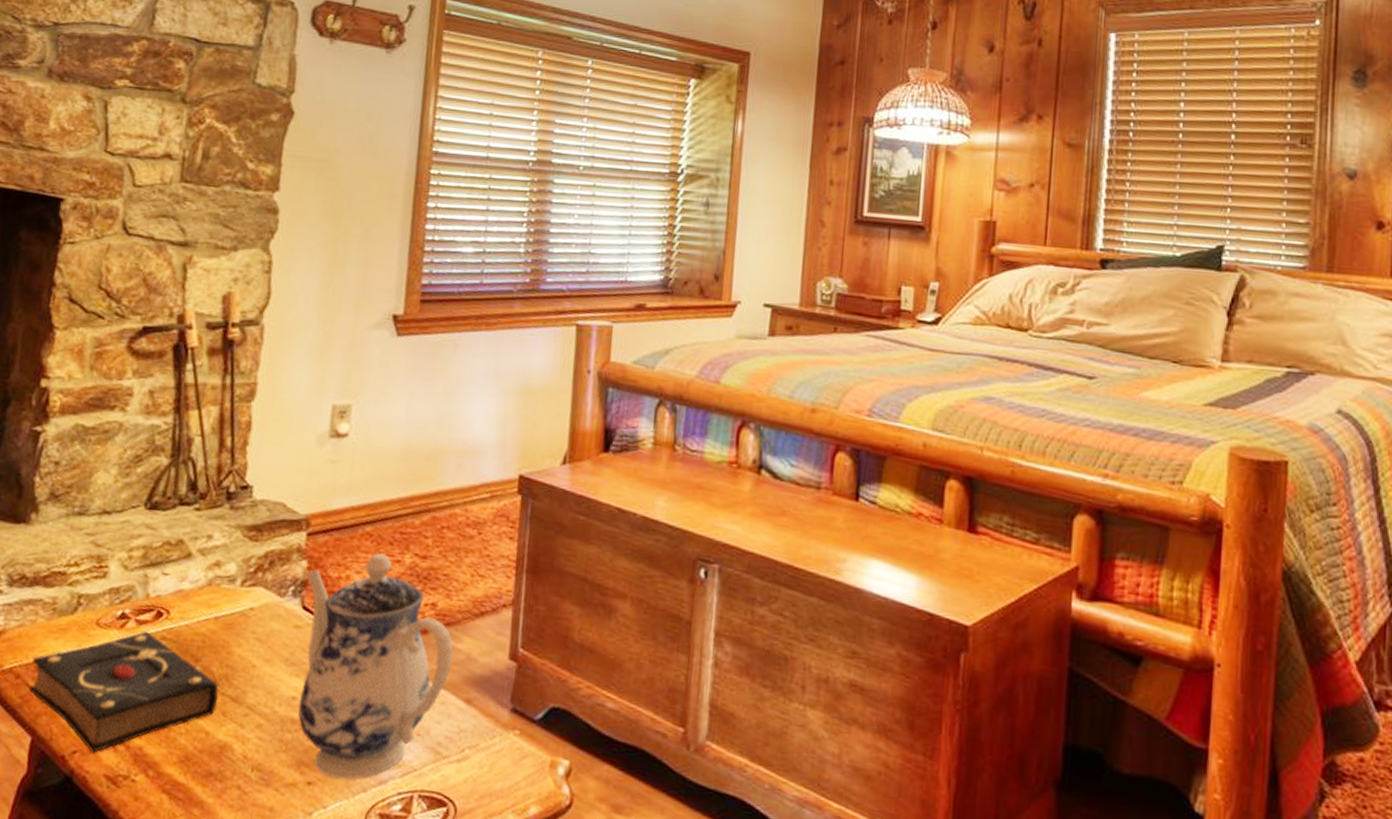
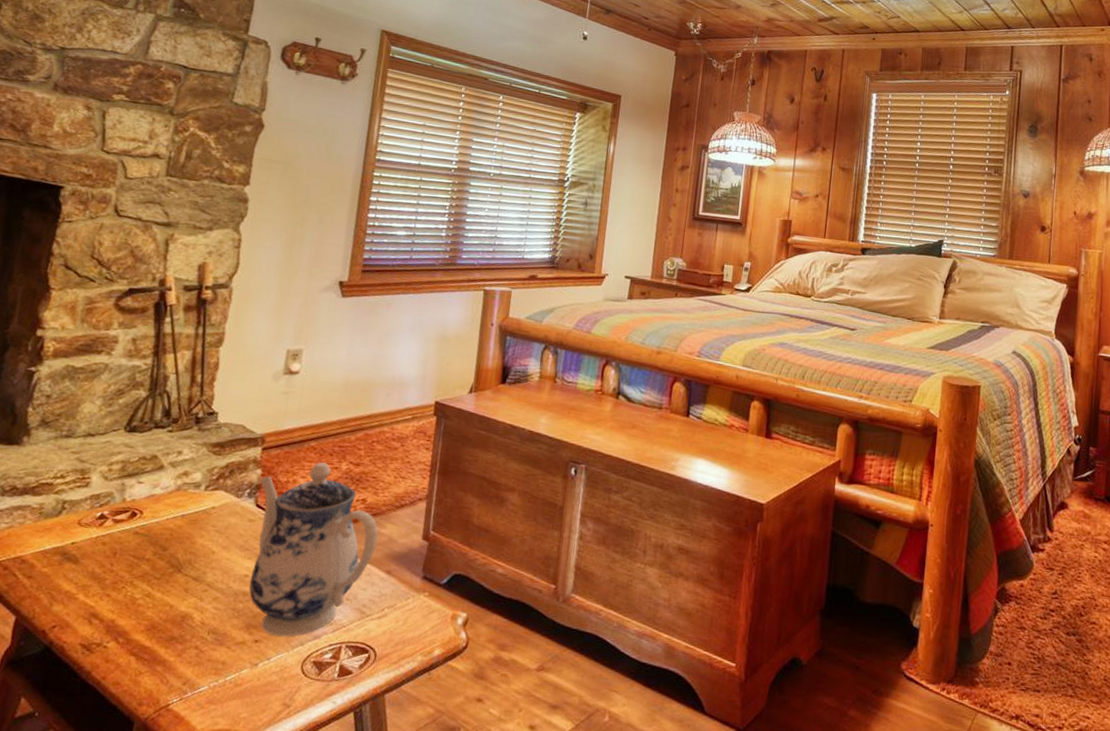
book: present [28,631,219,753] -> none [15,528,182,627]

